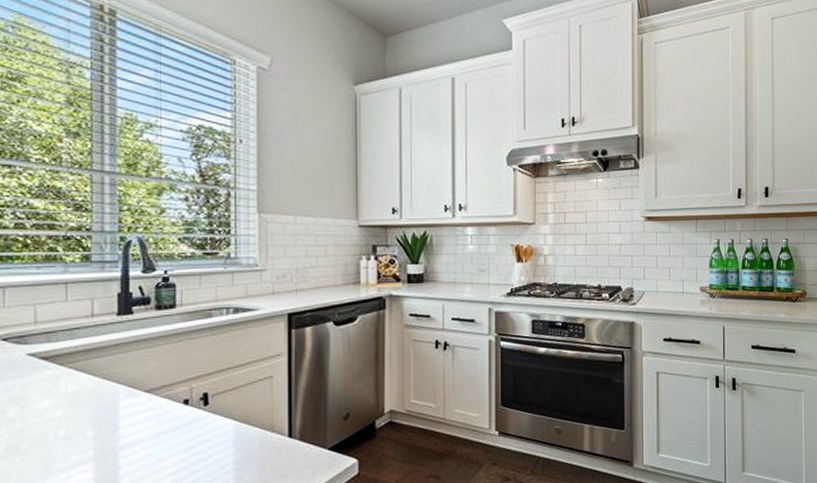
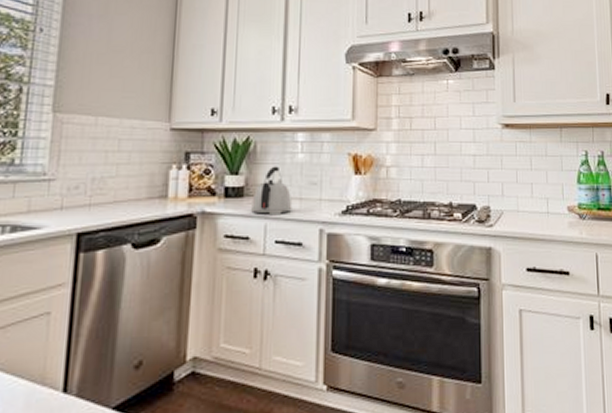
kettle: none [431,256,465,298] -> present [251,166,292,216]

